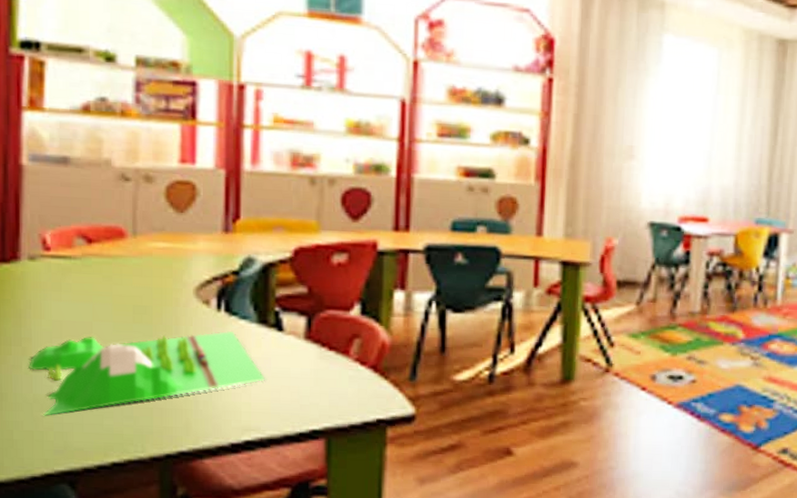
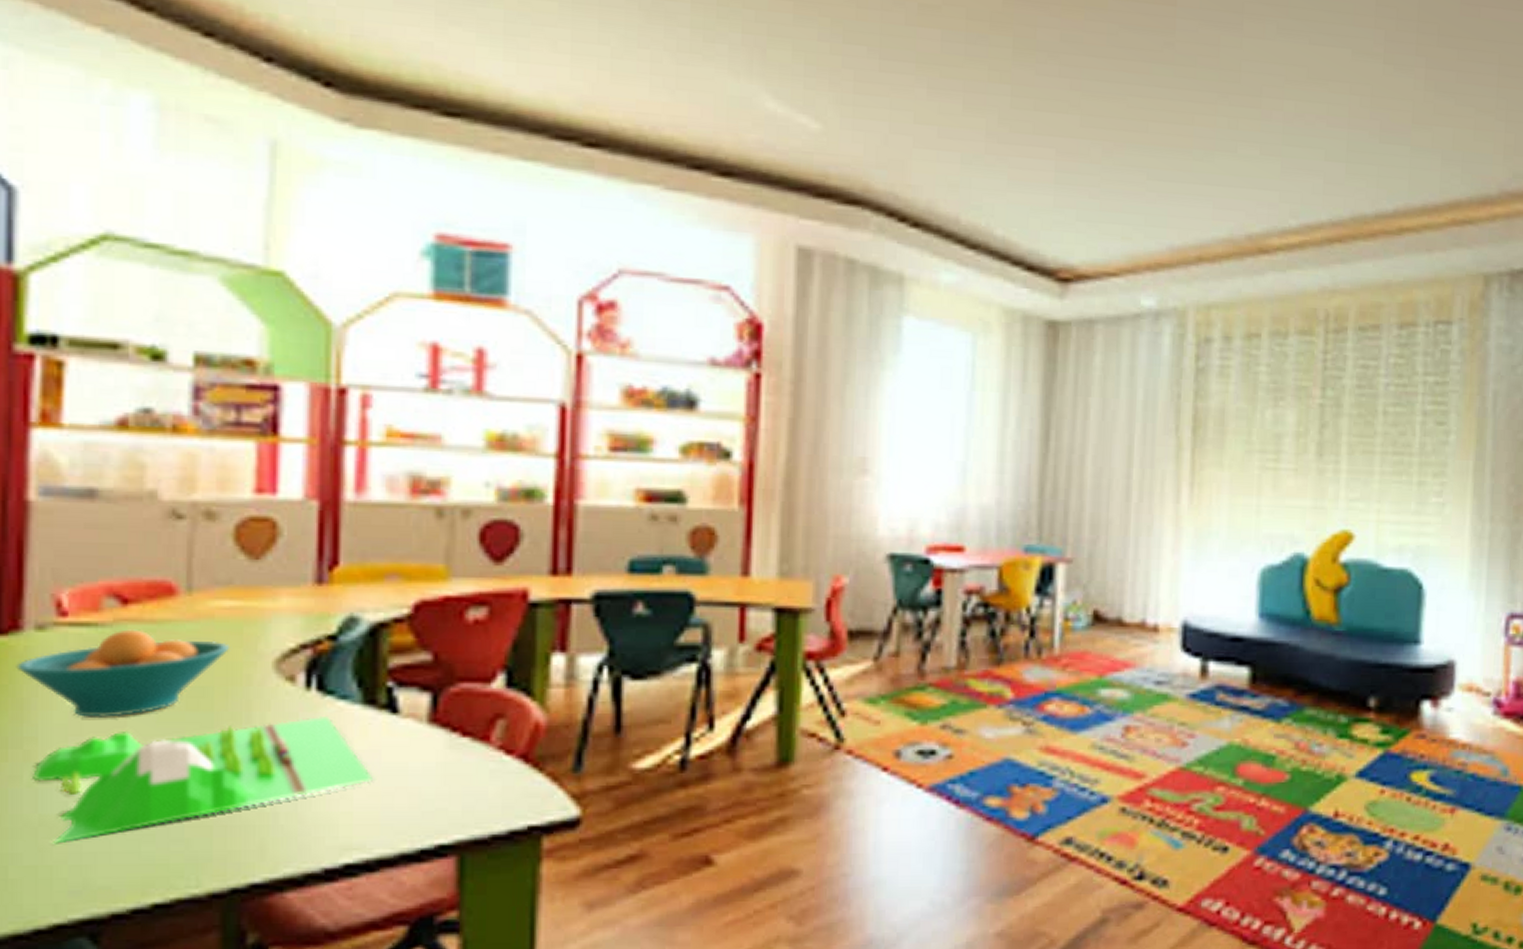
fruit bowl: none [16,261,164,326] -> present [16,629,231,717]

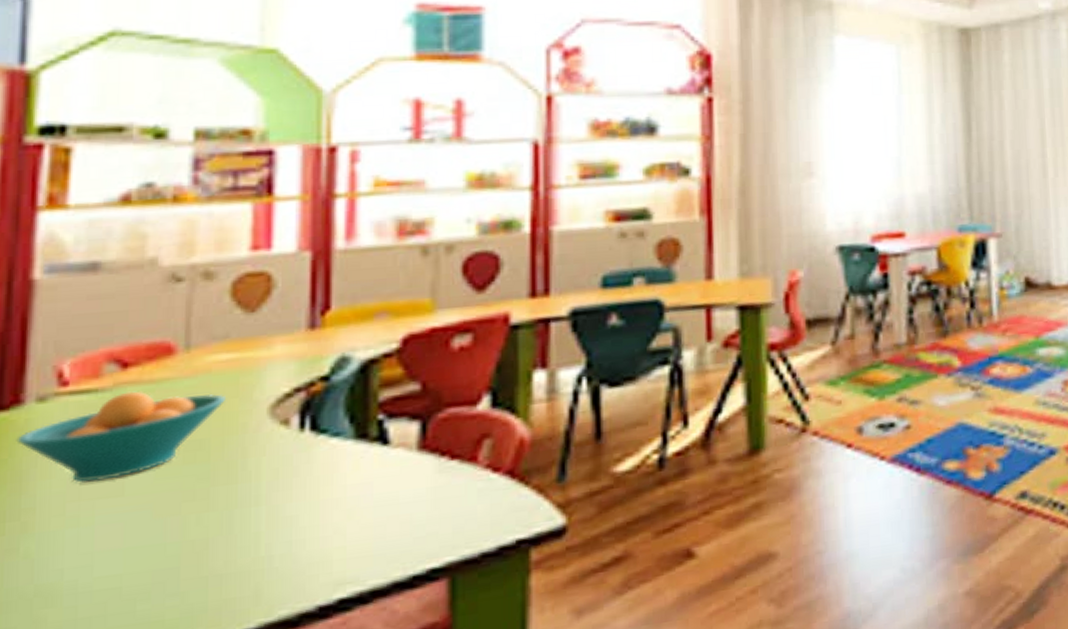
board game: present [33,715,374,846] -> none [29,454,367,615]

